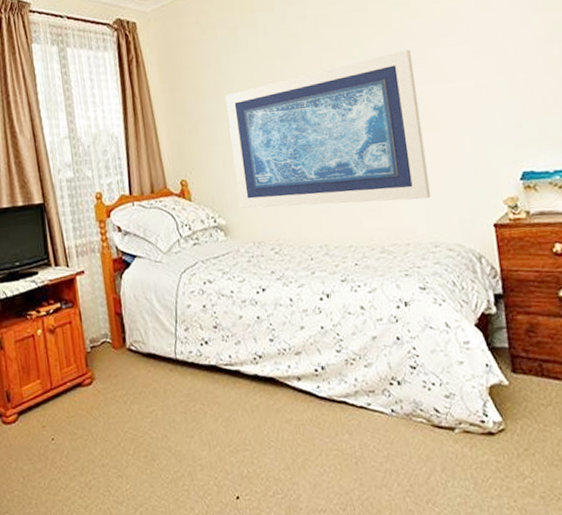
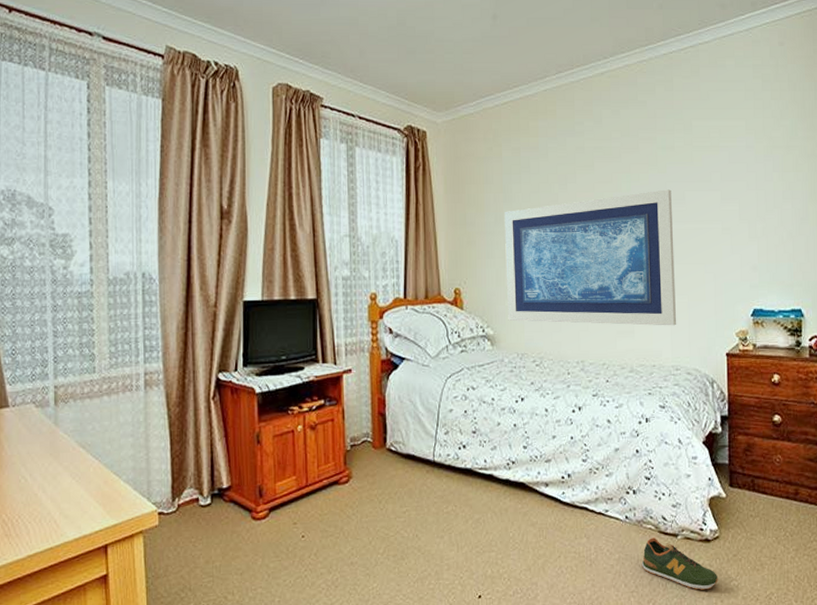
shoe: none [414,432,509,489] -> present [641,538,719,590]

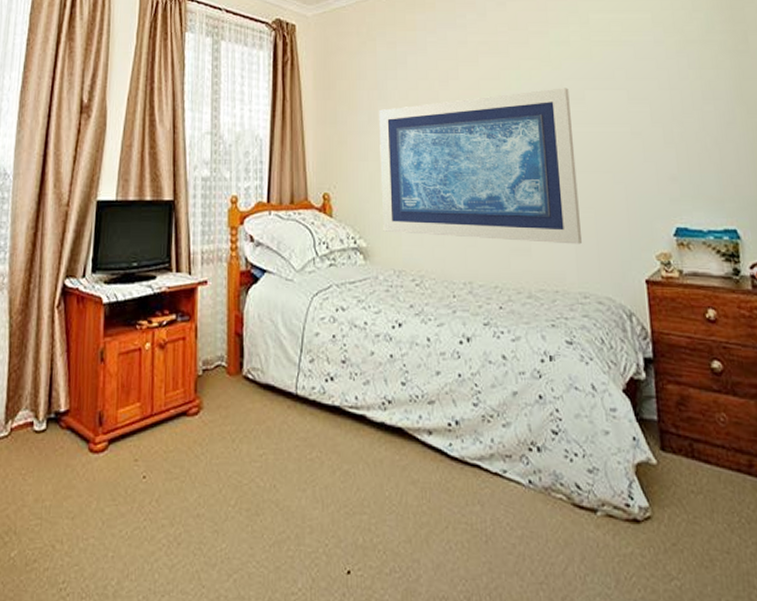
shoe: present [641,538,719,590] -> none [551,511,654,589]

